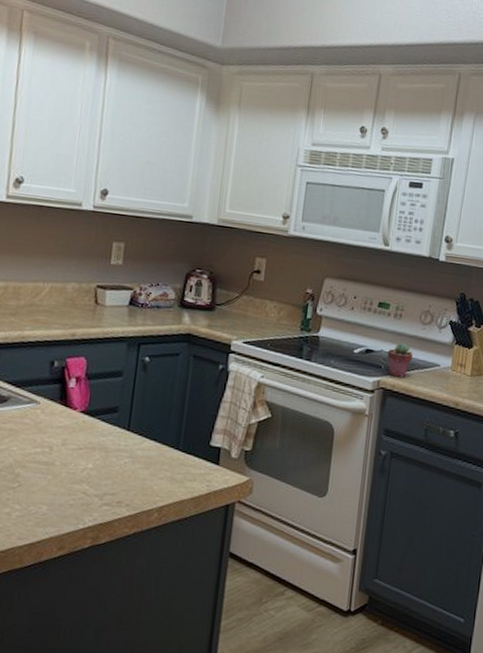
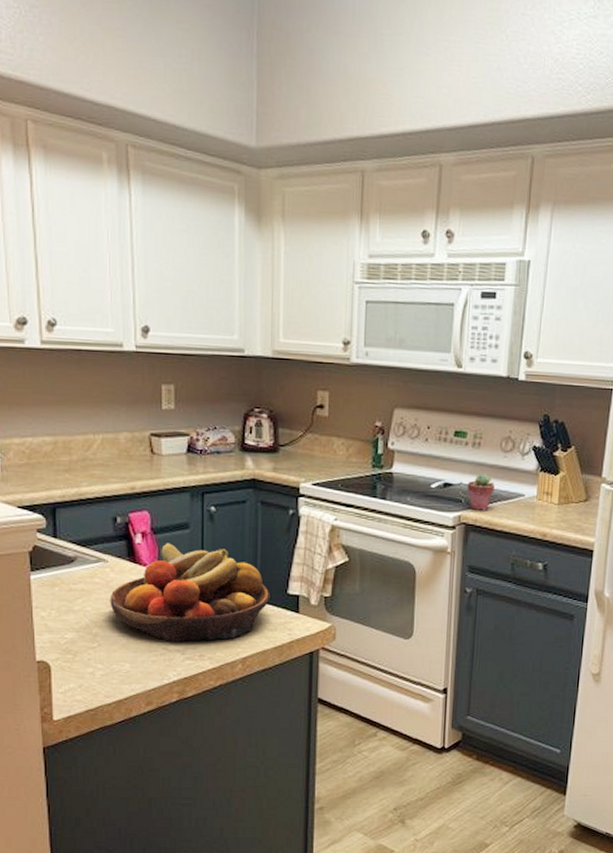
fruit bowl: none [36,389,193,488] -> present [110,543,270,642]

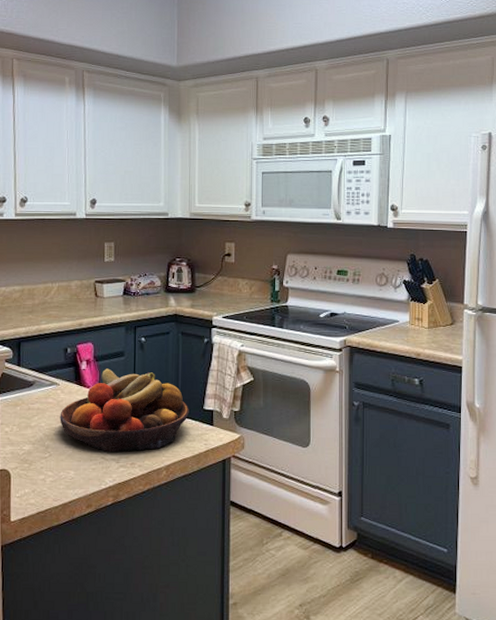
potted succulent: present [467,474,495,510] -> none [350,304,373,335]

